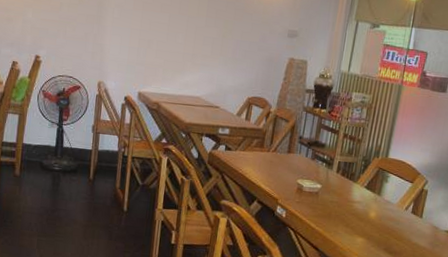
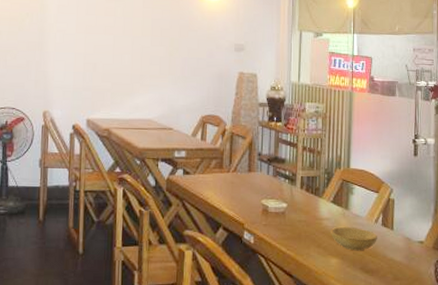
bowl: none [360,210,406,234] -> present [331,227,377,251]

